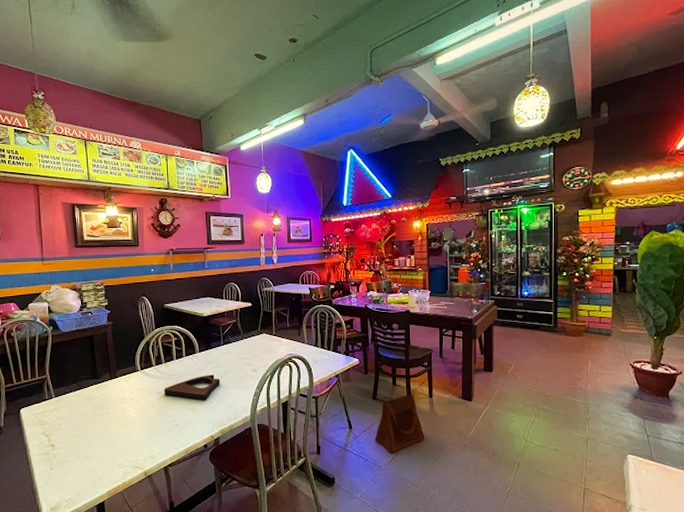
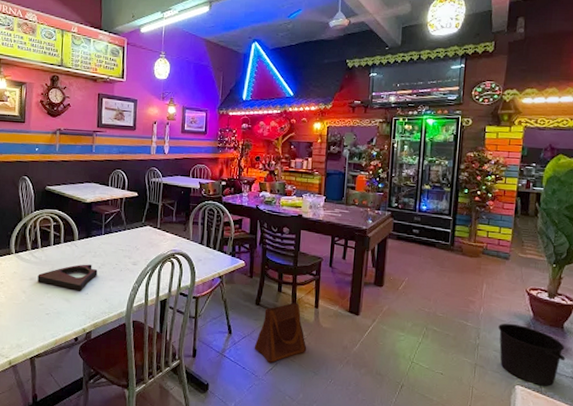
bucket: none [606,396,673,453] -> present [498,323,566,387]

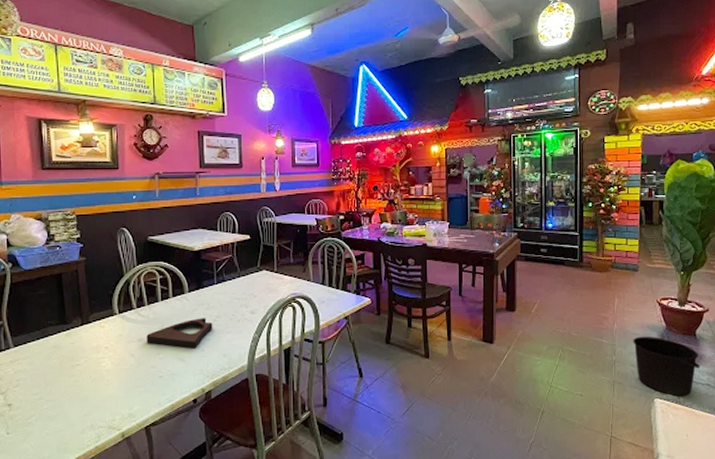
shopping bag: present [254,302,307,364] -> none [387,337,443,404]

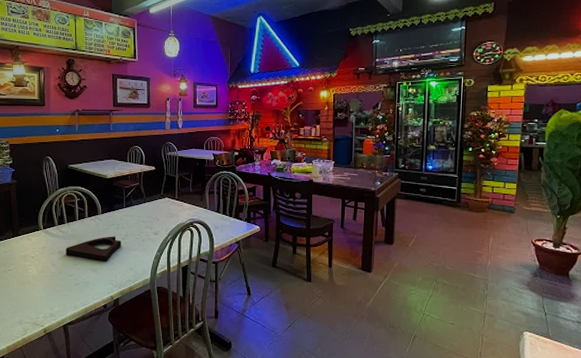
bucket: present [633,336,700,397] -> none [506,273,572,331]

